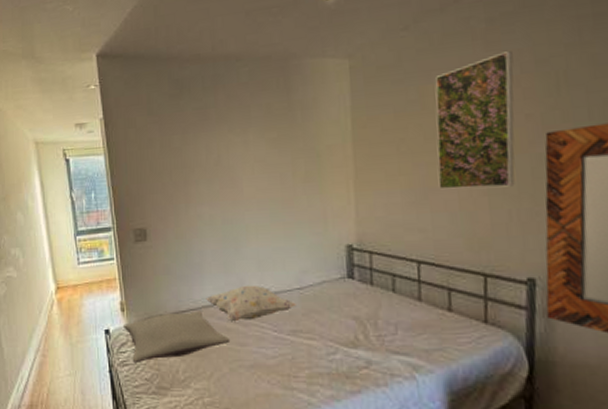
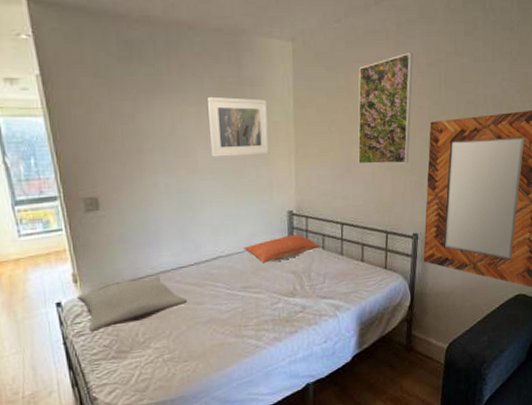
decorative pillow: present [206,285,296,322] -> none [163,249,246,284]
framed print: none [255,122,323,187] -> present [208,96,269,157]
pillow: none [293,272,391,305] -> present [244,233,321,264]

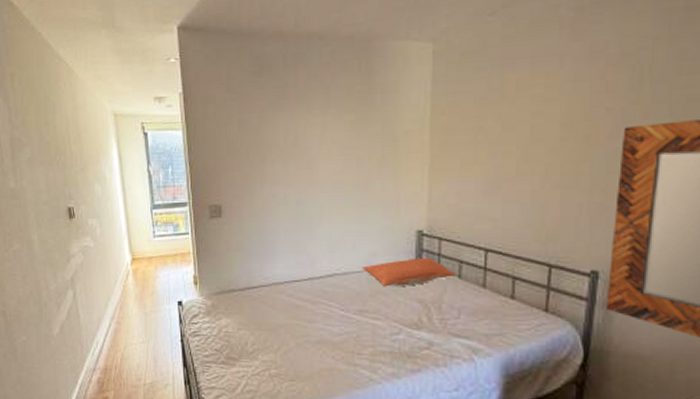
pillow: present [77,276,188,333] -> none [196,287,299,335]
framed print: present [208,96,269,157] -> none [334,106,398,169]
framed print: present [358,53,413,165] -> none [512,42,599,181]

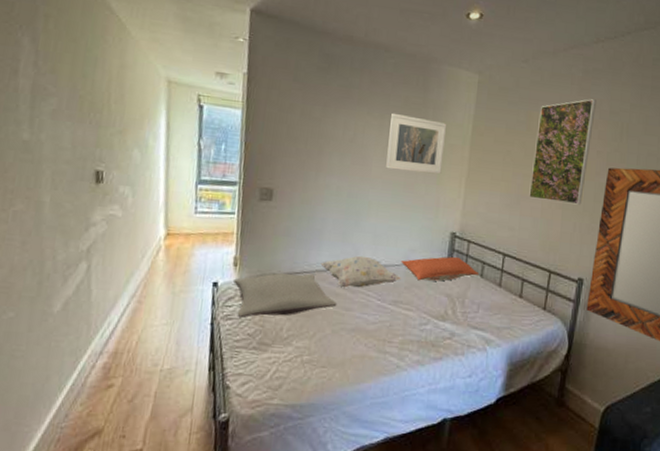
pillow: none [196,287,299,335] -> present [234,272,337,319]
decorative pillow: none [277,264,364,300] -> present [320,255,401,288]
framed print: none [334,106,398,169] -> present [386,112,446,175]
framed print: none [512,42,599,181] -> present [529,99,596,205]

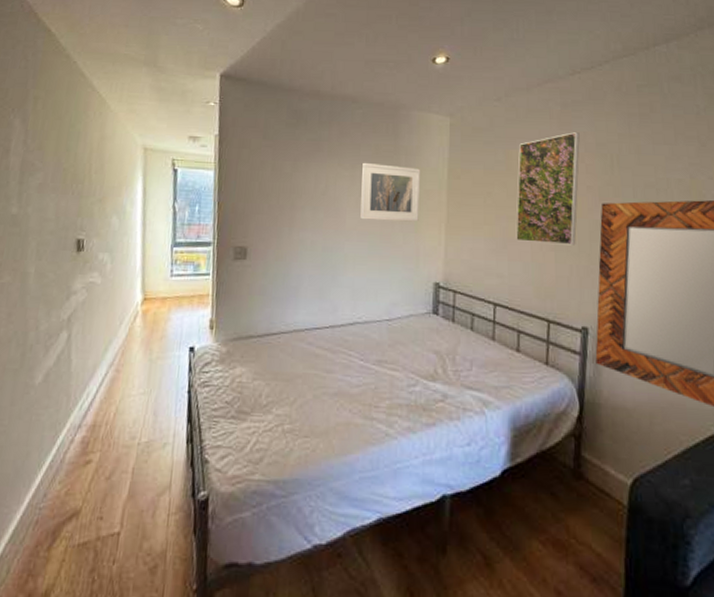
pillow: present [234,272,337,319] -> none [210,334,318,385]
decorative pillow: present [320,255,401,288] -> none [298,312,384,348]
pillow: present [401,256,480,282] -> none [383,309,469,337]

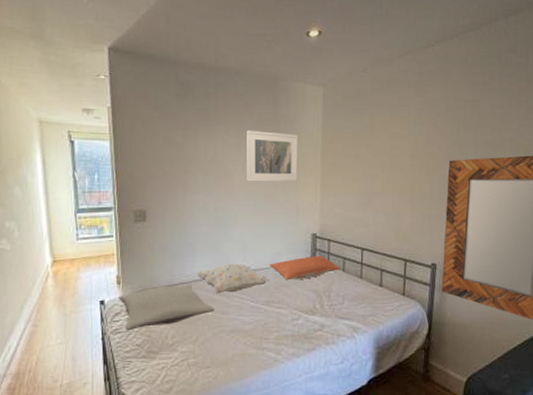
pillow: none [210,334,318,385] -> present [119,284,215,331]
decorative pillow: none [298,312,384,348] -> present [196,263,270,294]
pillow: none [383,309,469,337] -> present [269,255,342,281]
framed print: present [516,132,580,246] -> none [379,99,433,197]

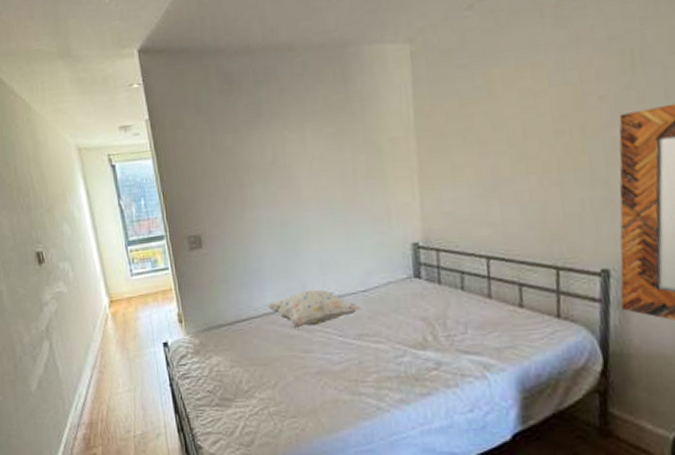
pillow: present [119,284,215,331] -> none [182,318,295,376]
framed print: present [247,130,298,182] -> none [311,114,386,186]
pillow: present [269,255,342,281] -> none [358,270,460,307]

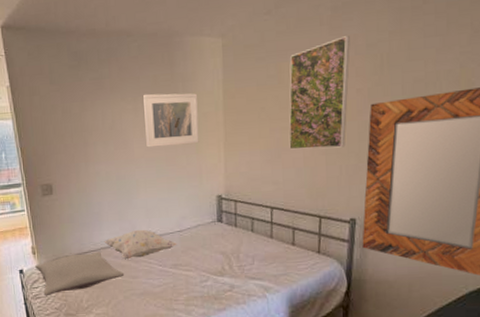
pillow: none [182,318,295,376] -> present [35,251,125,296]
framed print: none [311,114,386,186] -> present [143,93,199,148]
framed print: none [501,28,588,181] -> present [288,36,350,150]

